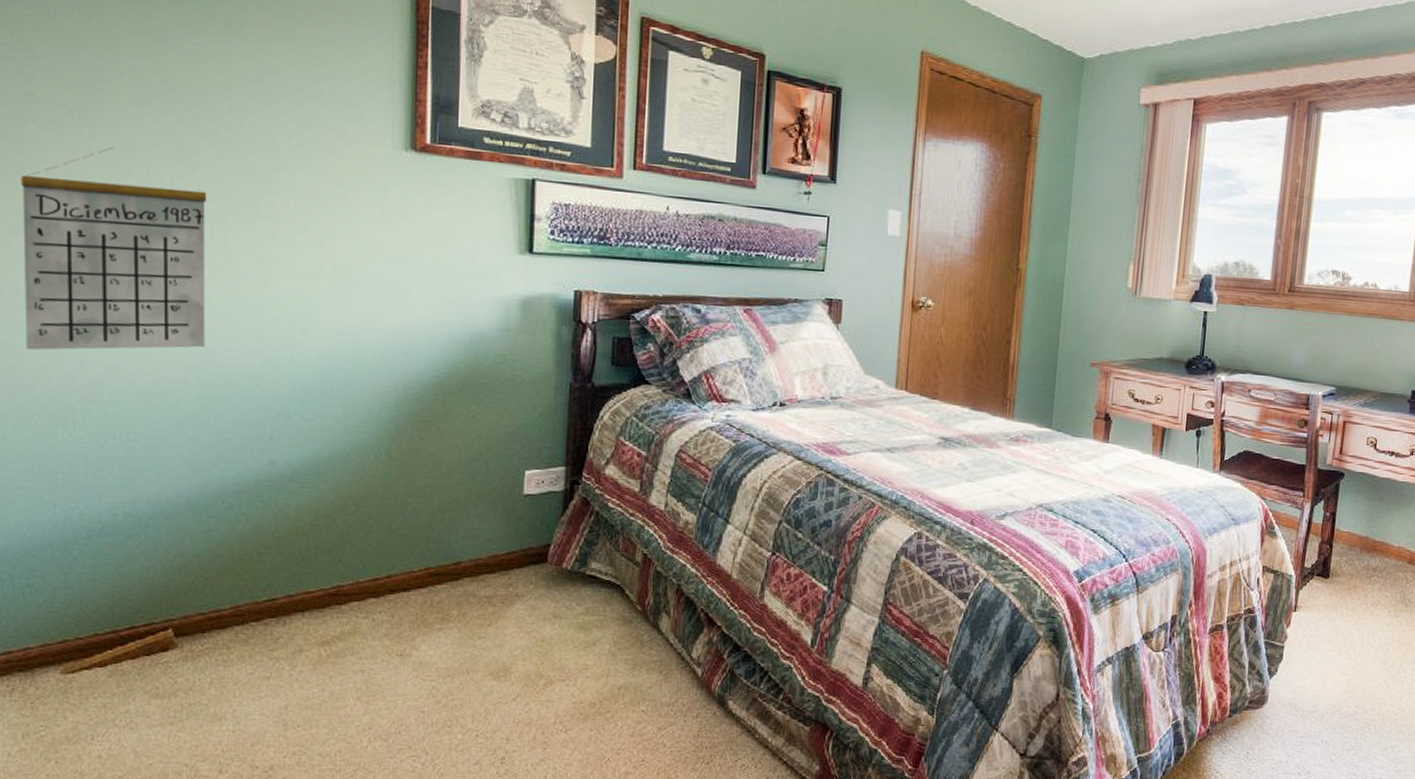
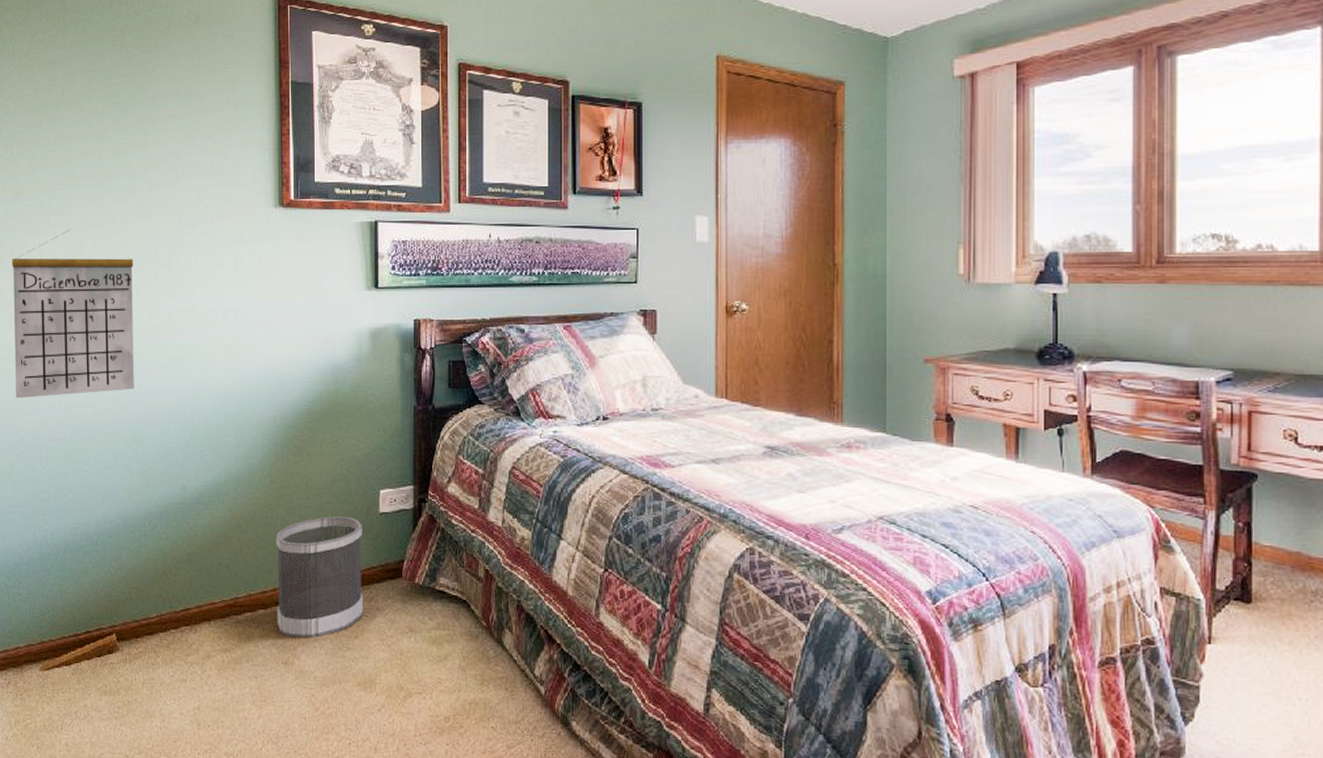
wastebasket: none [391,497,502,628] -> present [276,516,364,639]

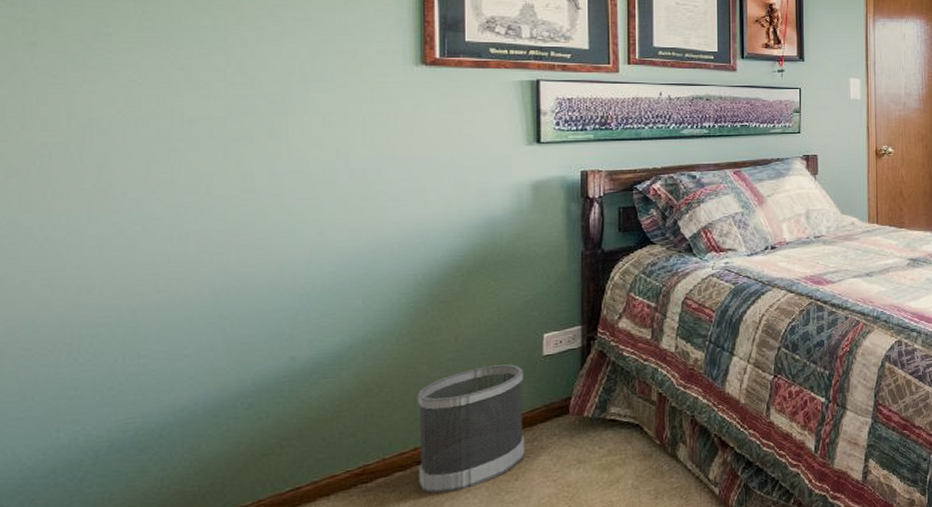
calendar: present [12,229,134,399] -> none [21,85,220,284]

